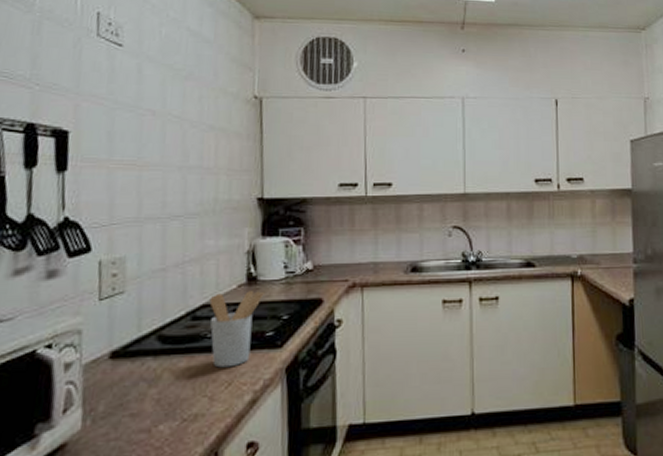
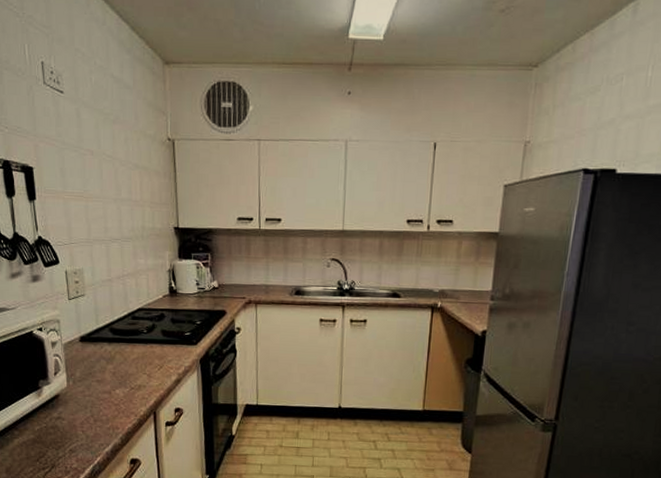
utensil holder: present [209,291,264,368] -> none [143,301,182,355]

